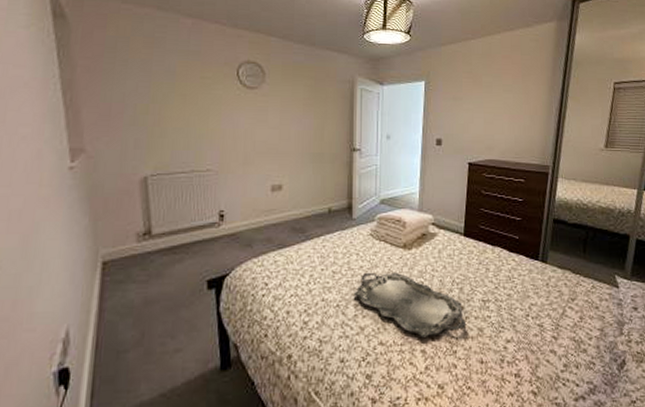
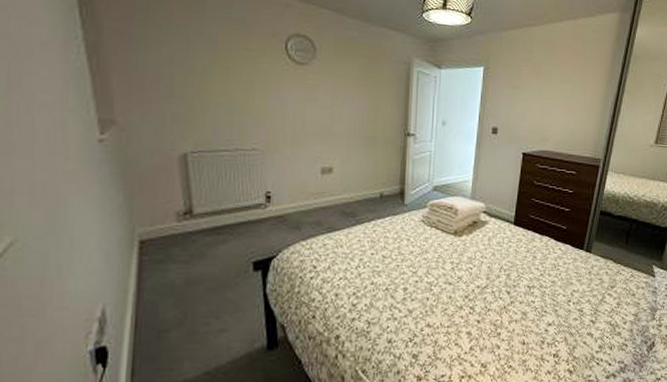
serving tray: present [353,272,467,338] -> none [403,257,512,320]

